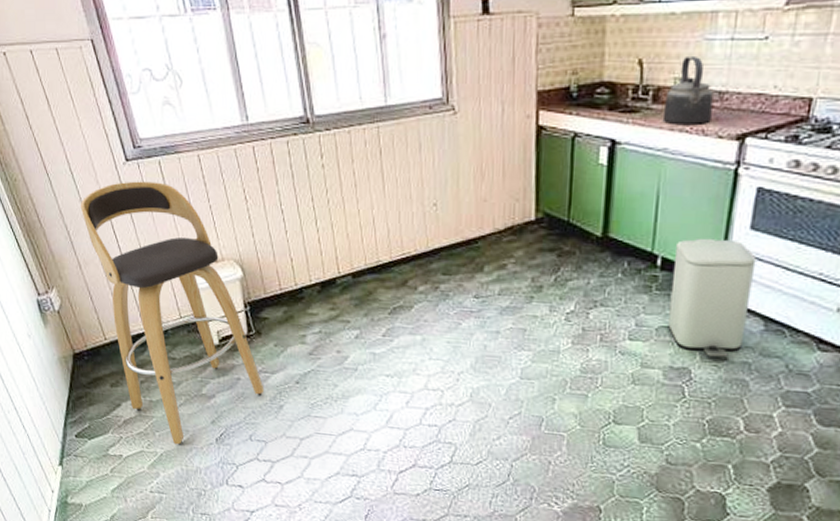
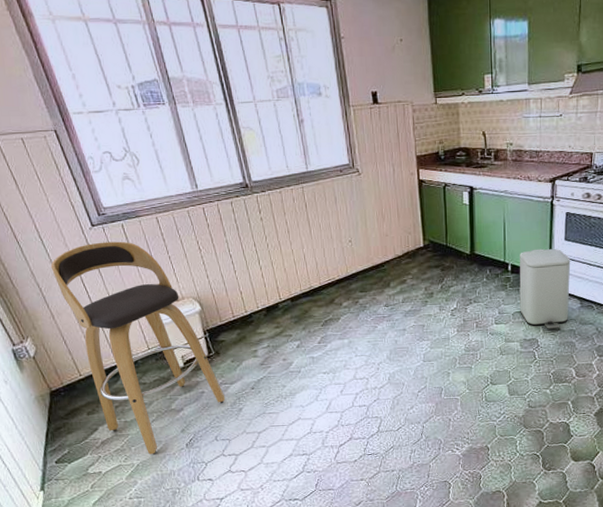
kettle: present [662,57,714,126] -> none [502,129,533,175]

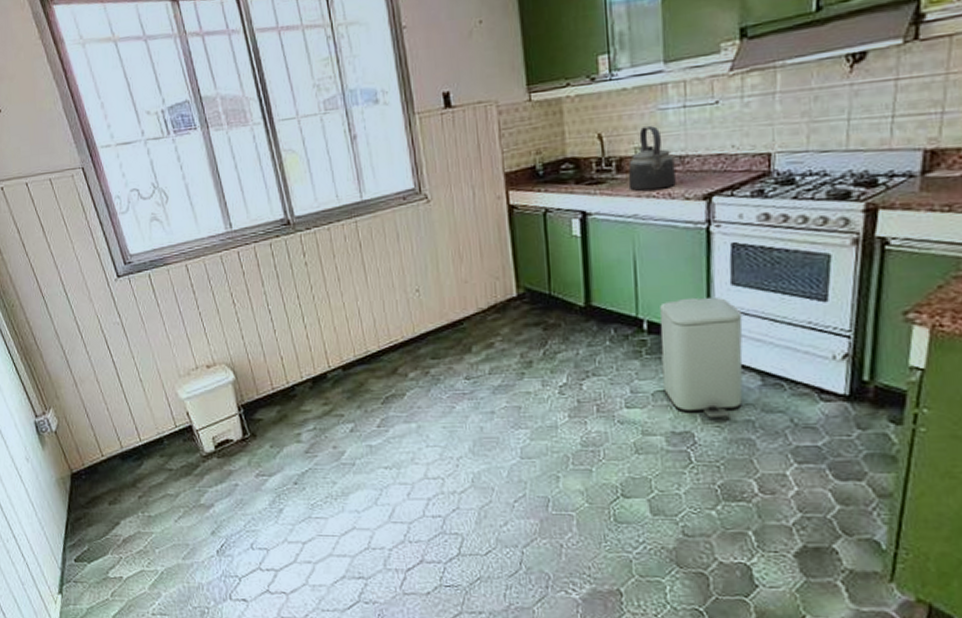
bar stool: present [50,241,226,455] -> none [75,294,263,561]
kettle: none [502,129,533,175] -> present [628,126,676,192]

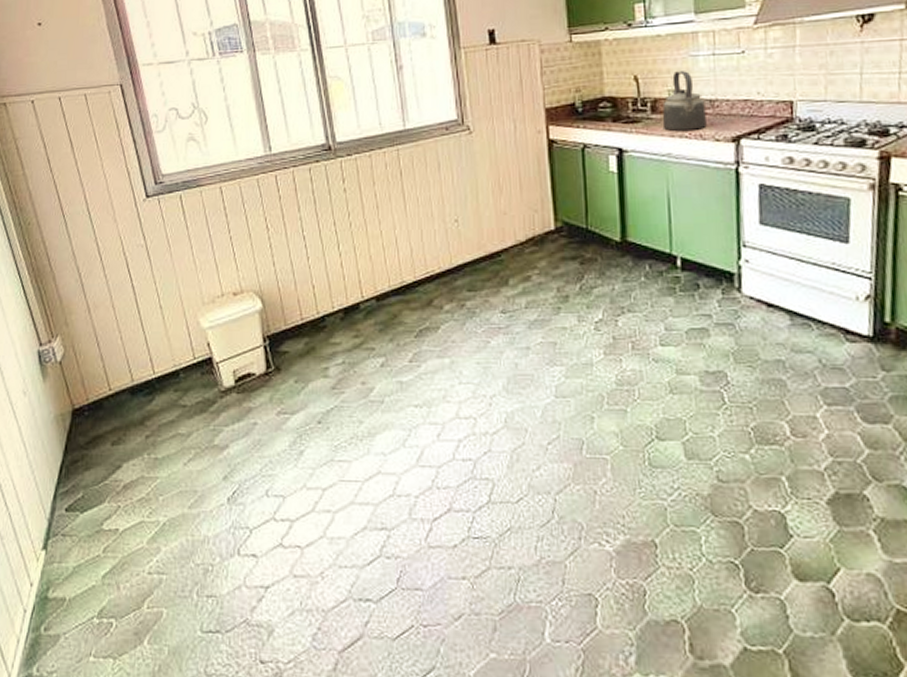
pedal bin: present [660,296,743,418] -> none [693,235,773,357]

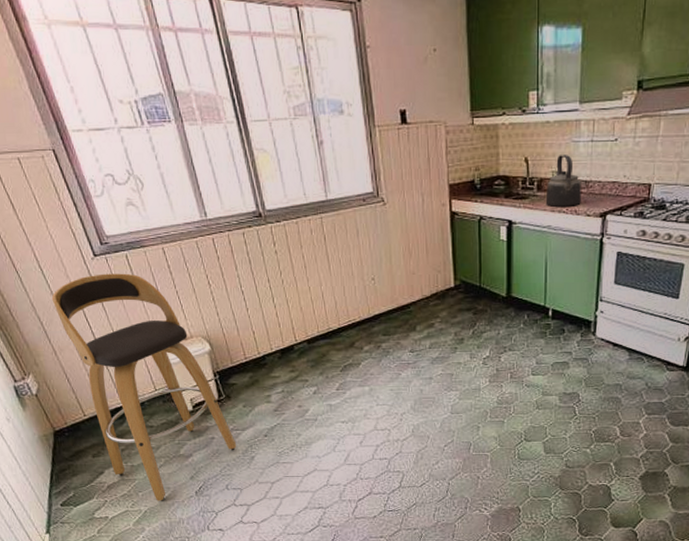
bar stool: none [95,216,283,510] -> present [51,273,237,501]

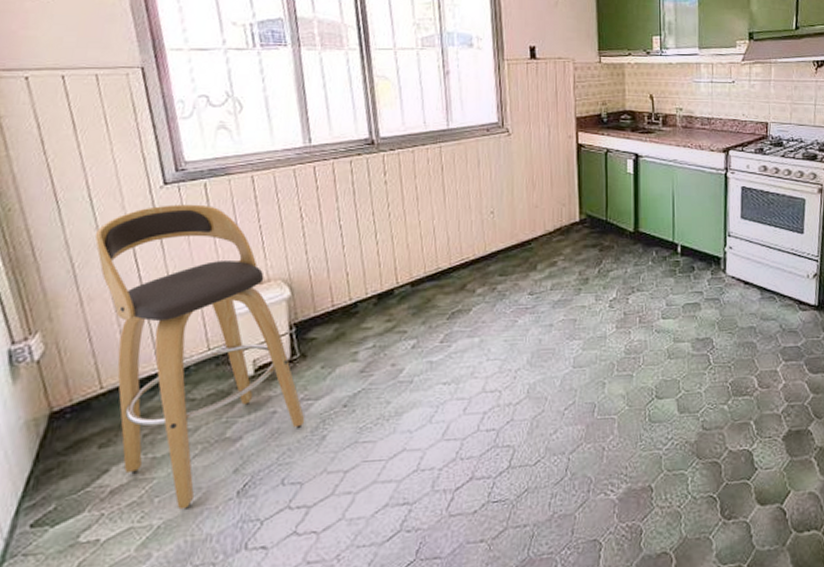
kettle: present [545,155,581,208] -> none [670,93,704,143]

